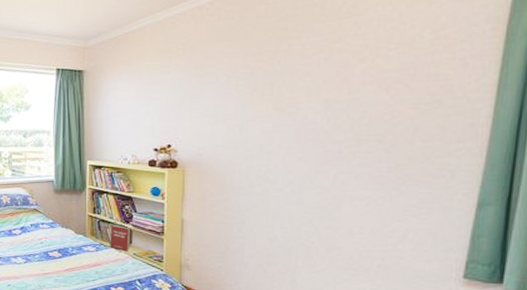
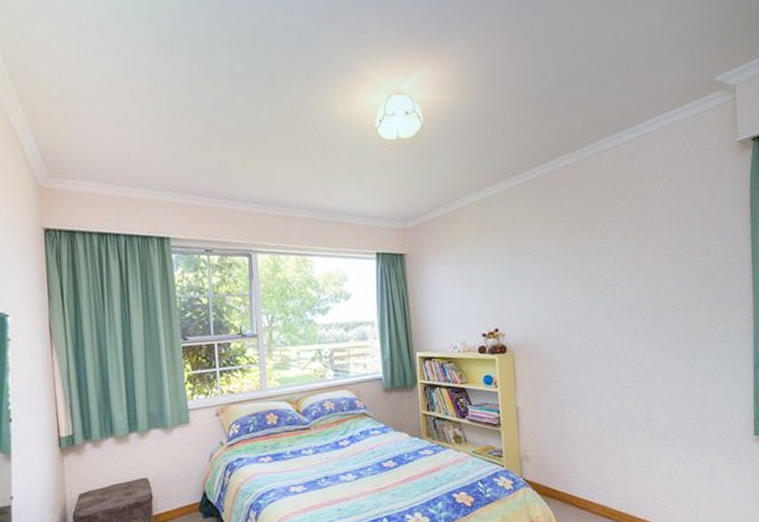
books: present [110,221,134,252] -> none [447,416,471,451]

